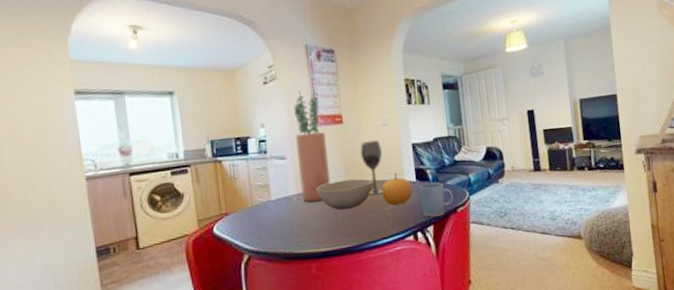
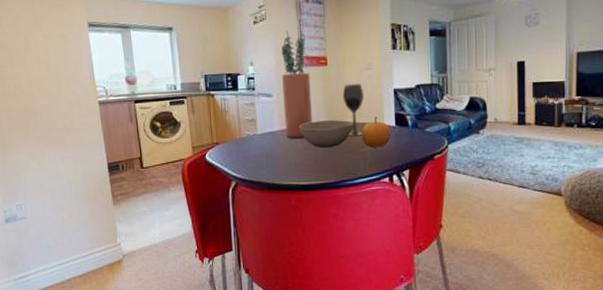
mug: present [419,182,454,217] -> none [398,129,432,162]

